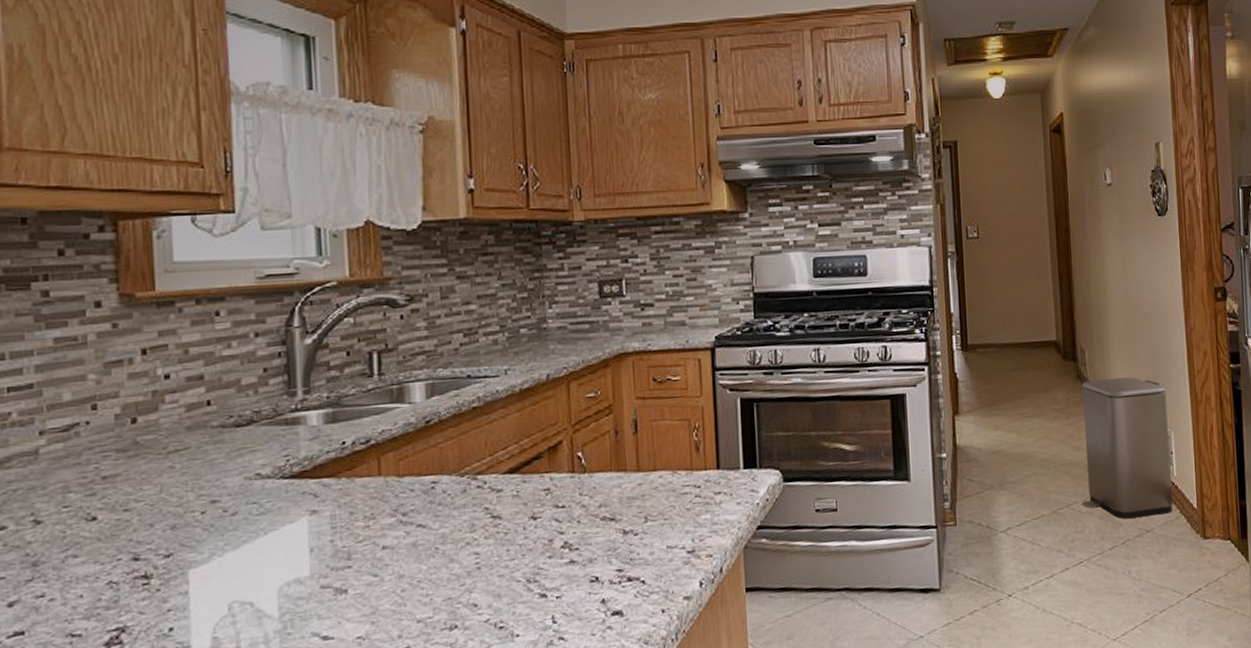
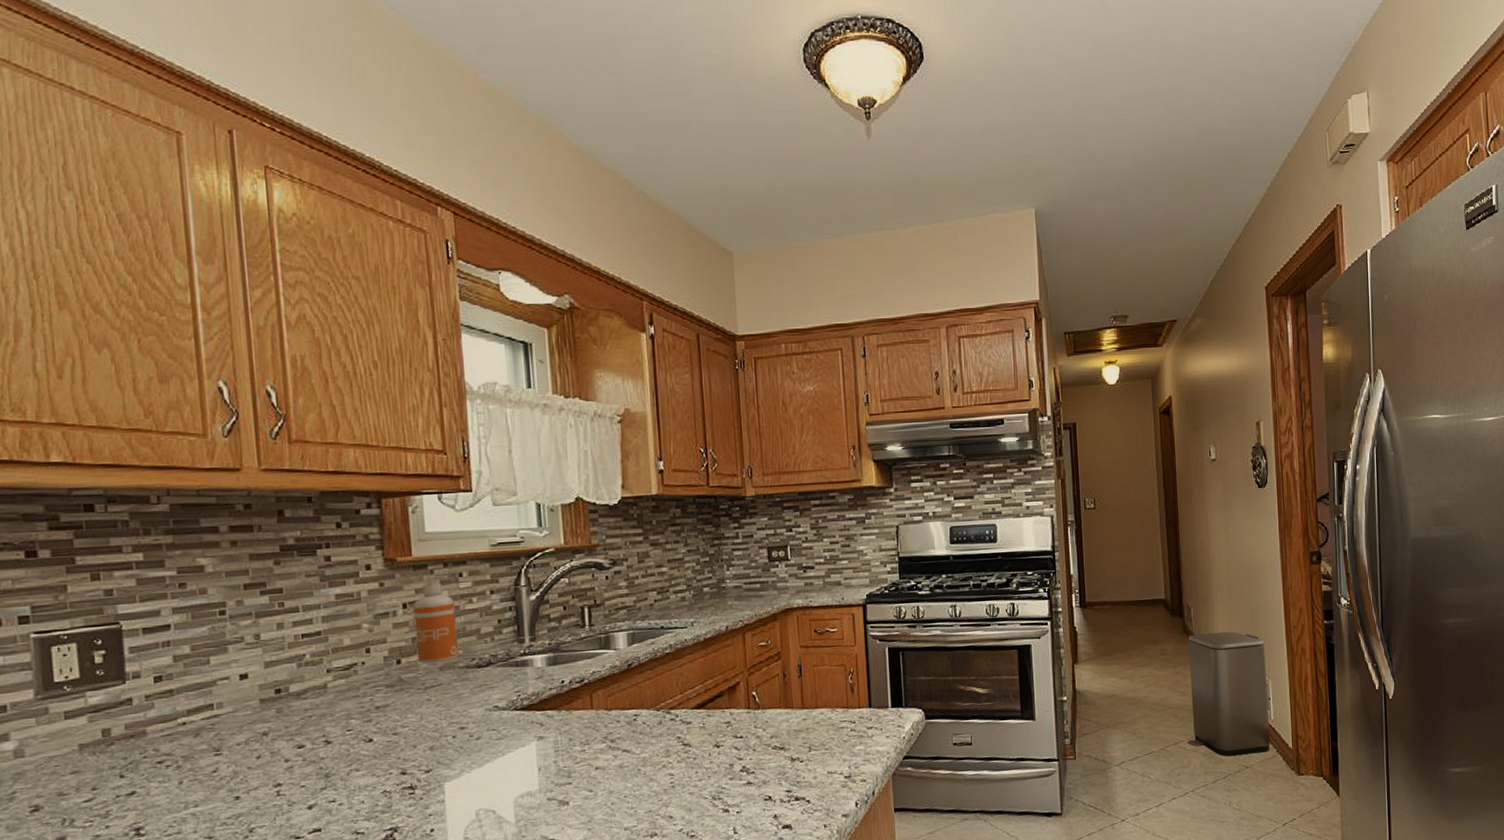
soap dispenser: none [155,313,213,423] -> present [413,575,460,664]

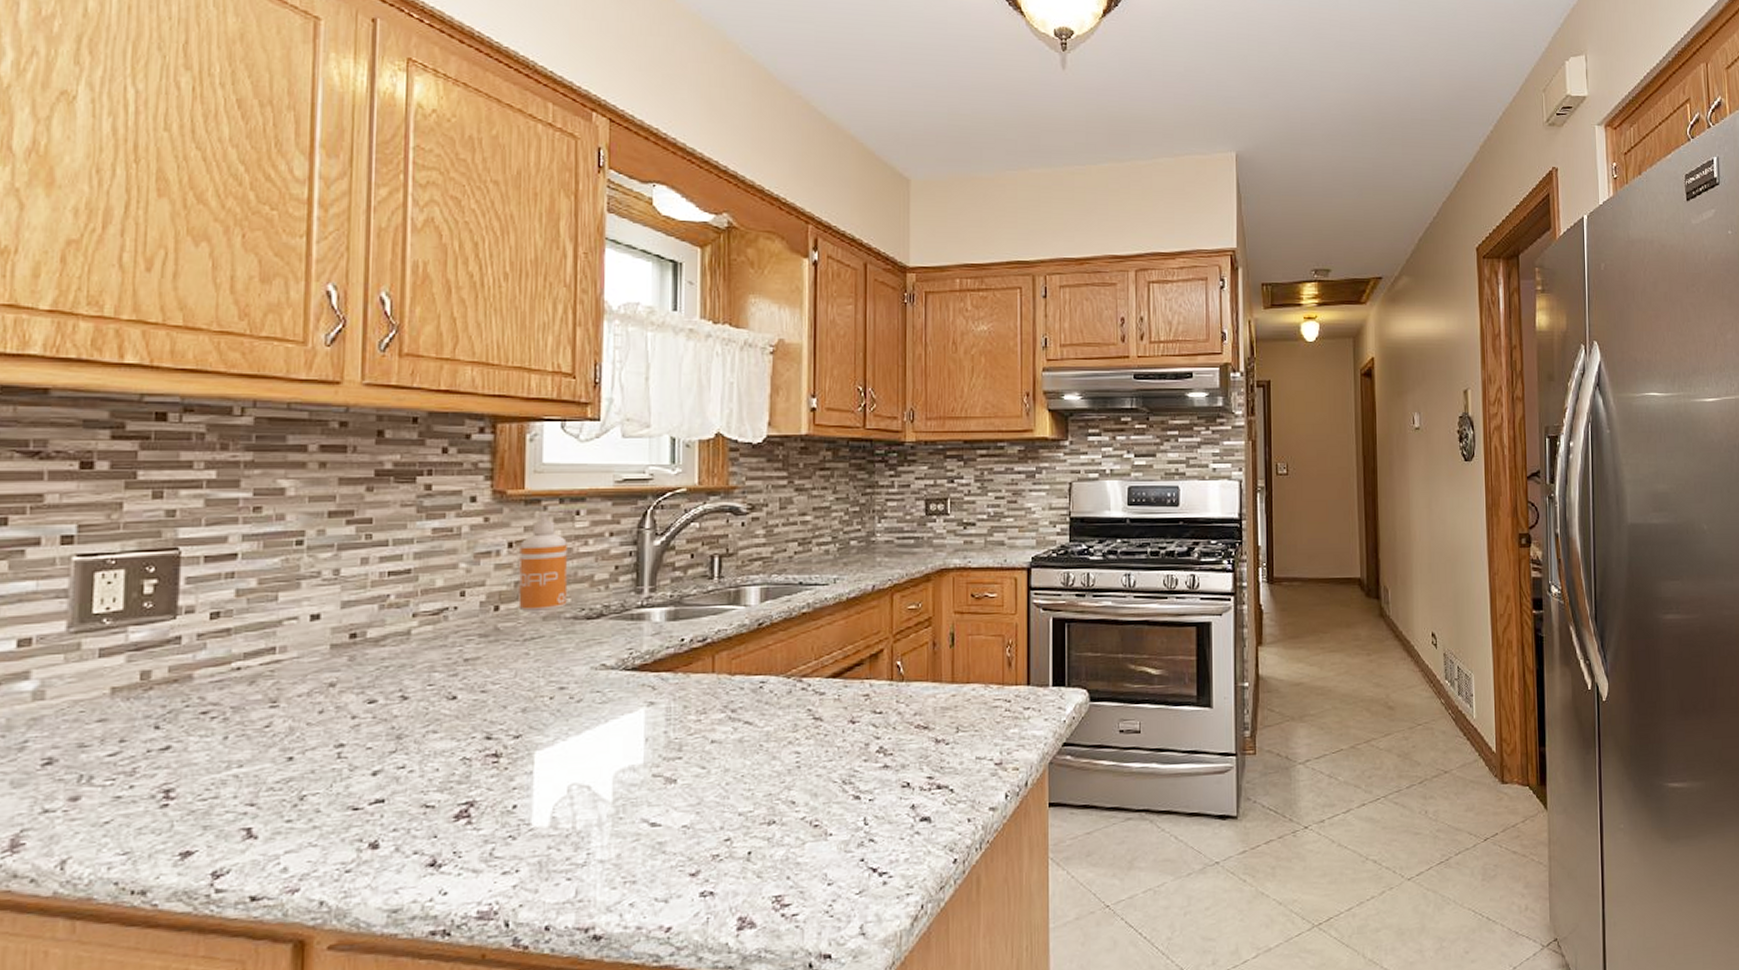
pedal bin: present [1187,631,1270,757] -> none [1380,617,1472,759]

